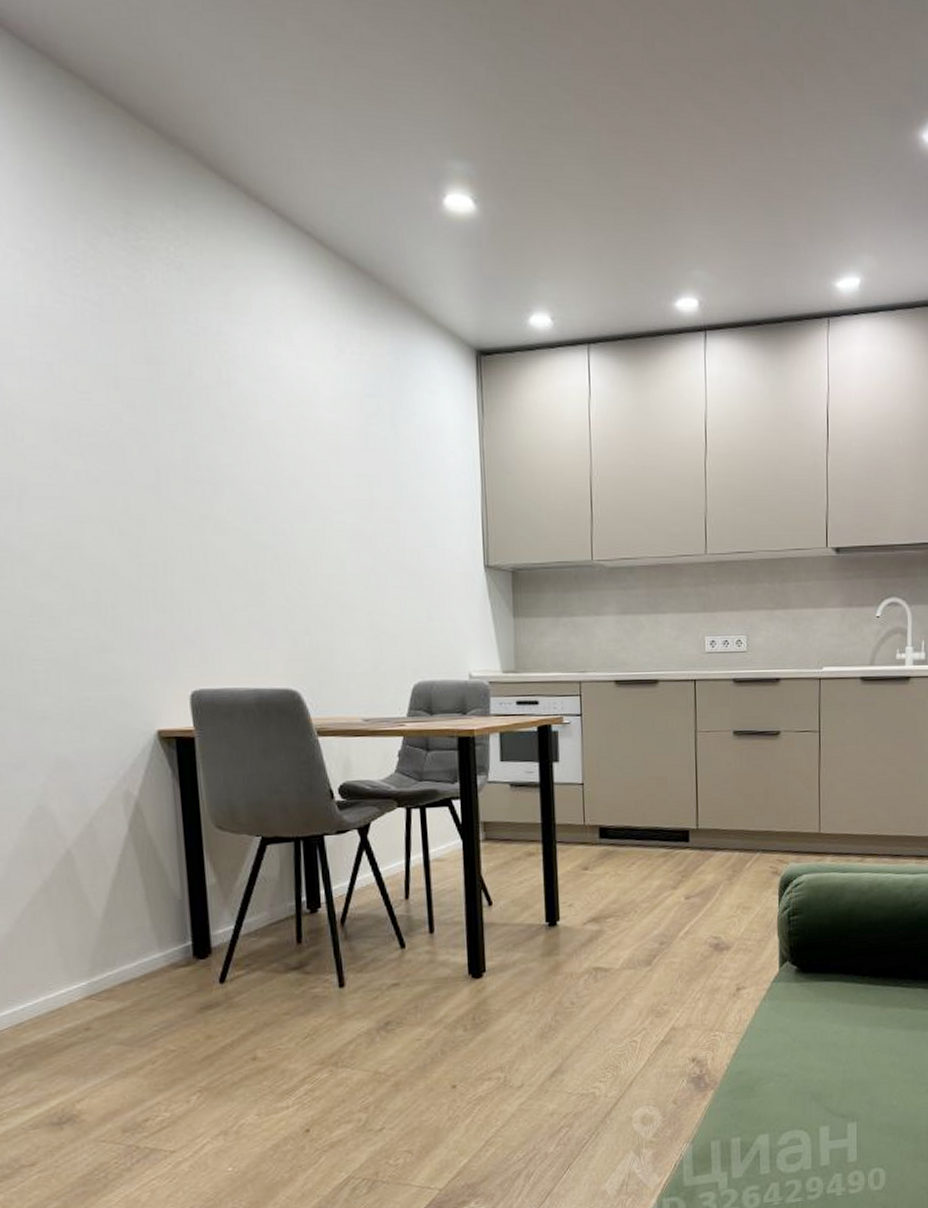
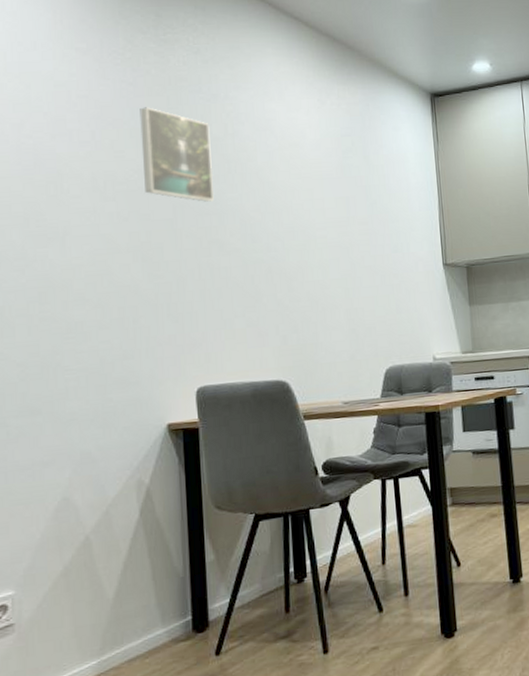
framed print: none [108,336,207,467] -> present [140,107,215,202]

